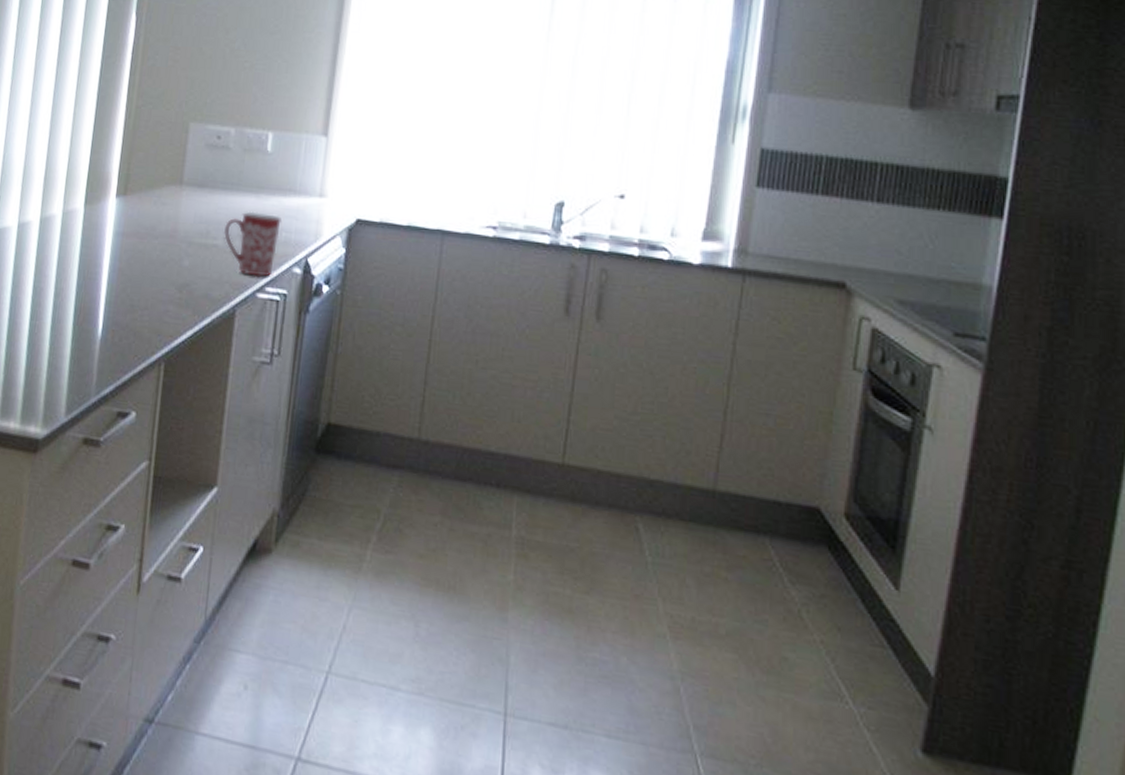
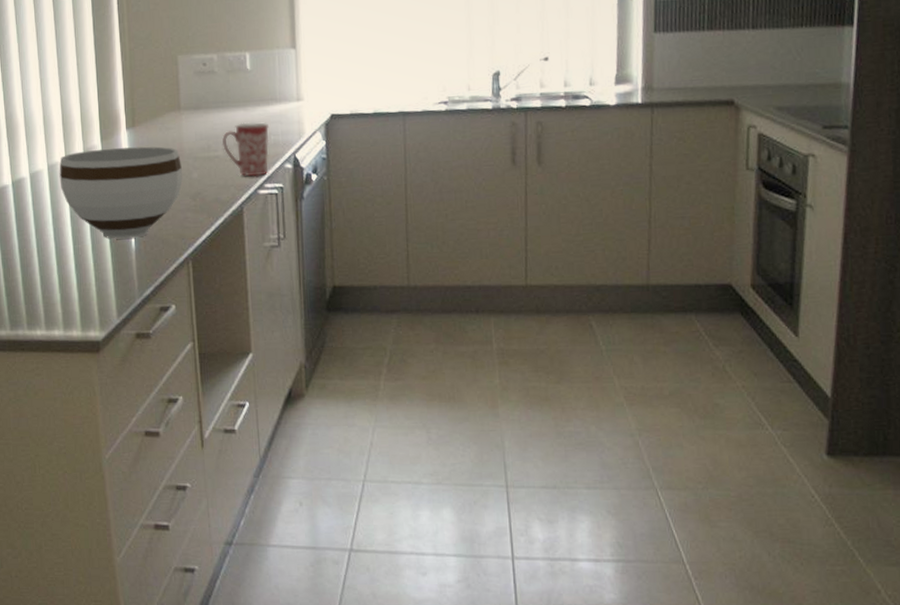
bowl: none [28,213,173,325] -> present [59,146,183,239]

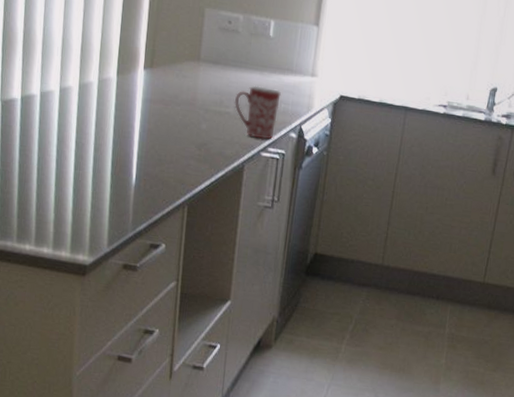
bowl: present [59,146,183,239] -> none [69,80,193,175]

